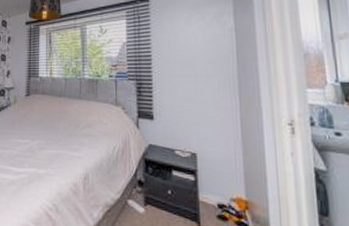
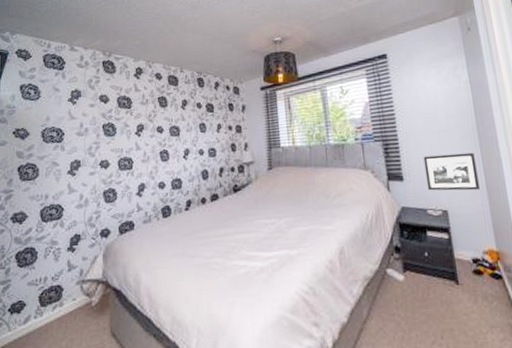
picture frame: none [176,99,235,138] -> present [423,152,481,191]

